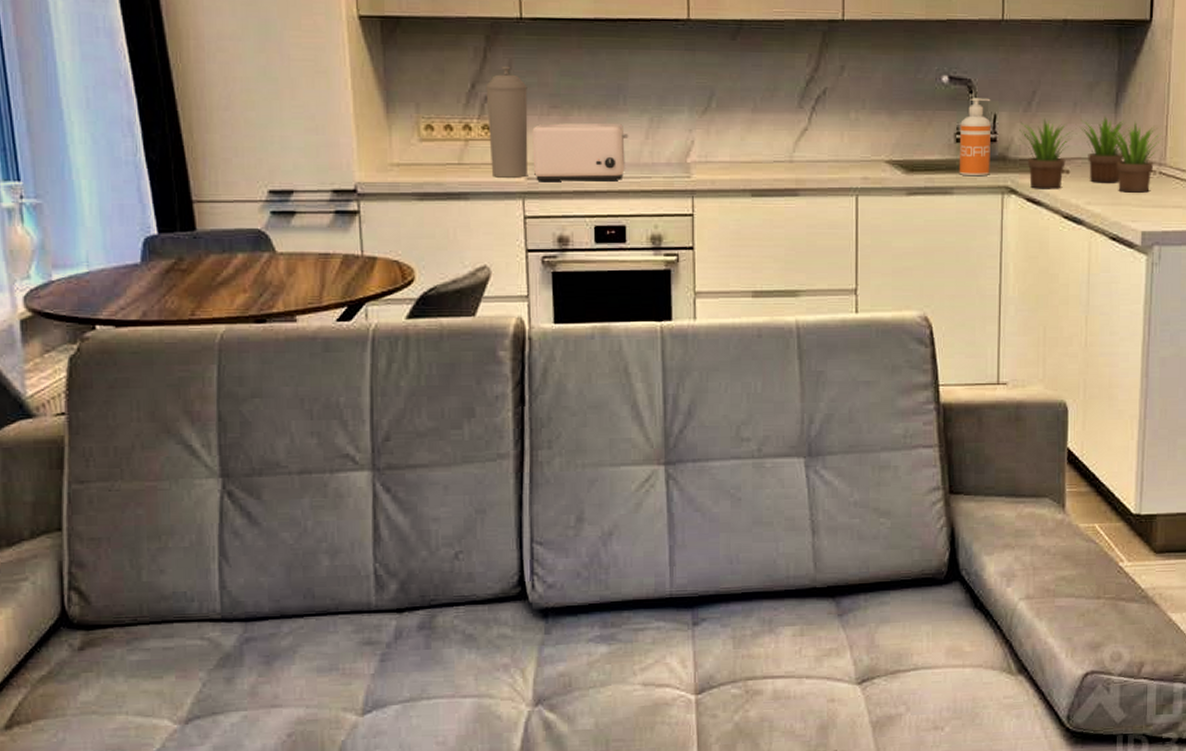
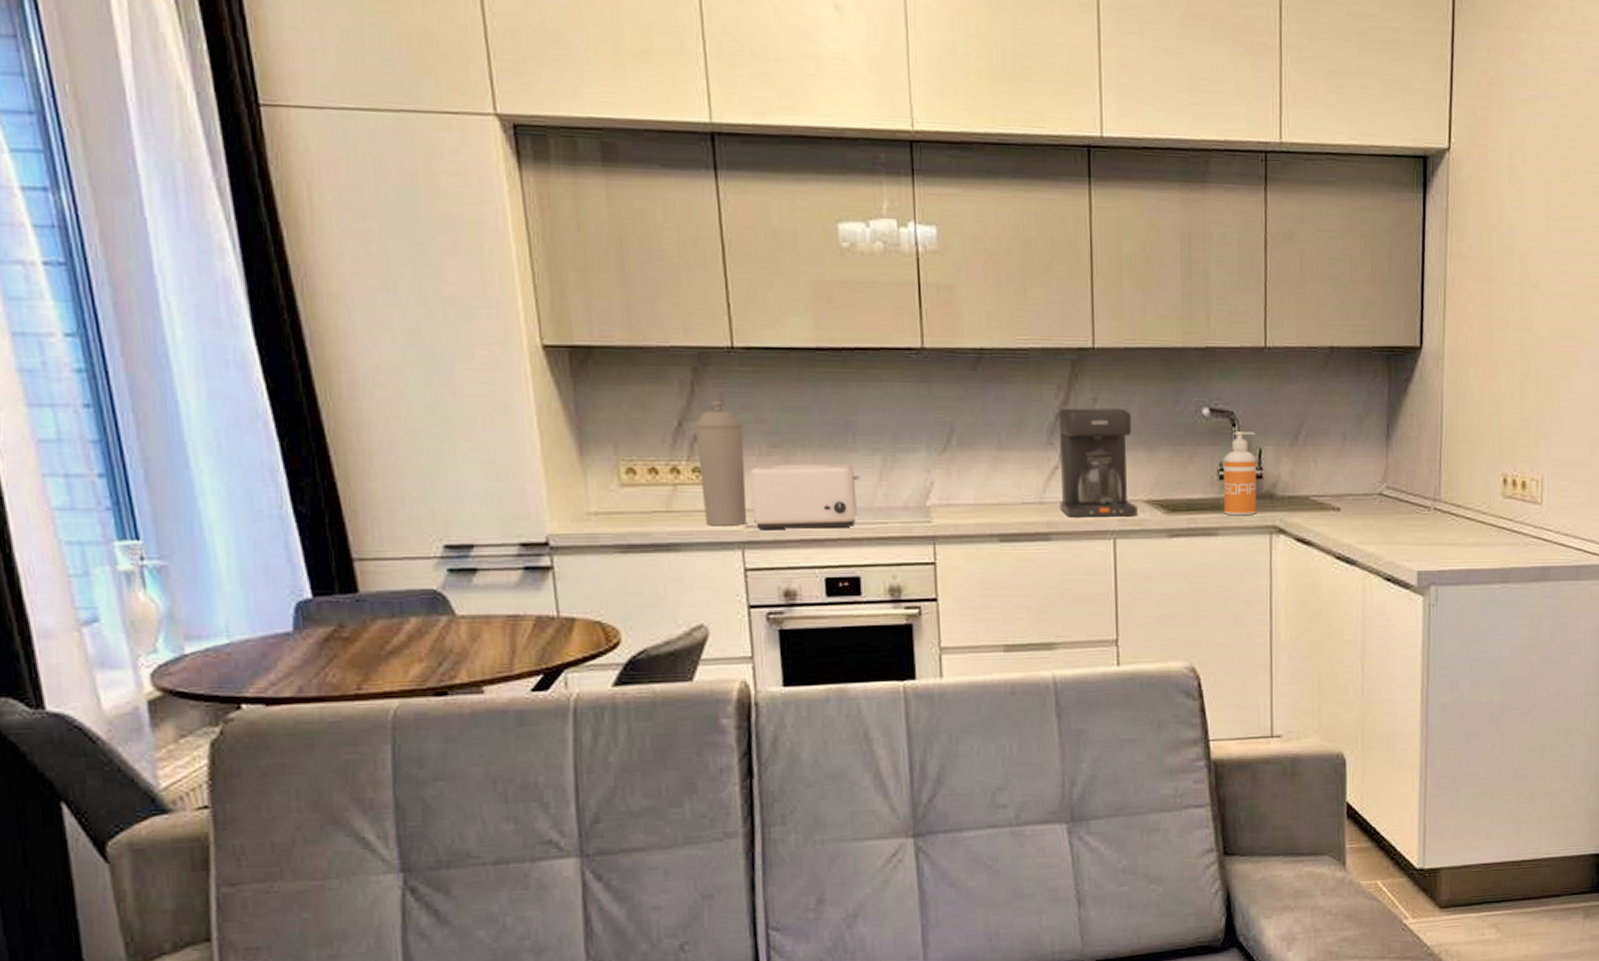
coffee maker: none [807,75,879,176] -> present [1058,408,1138,519]
plant: present [1019,116,1162,193] -> none [1286,450,1436,530]

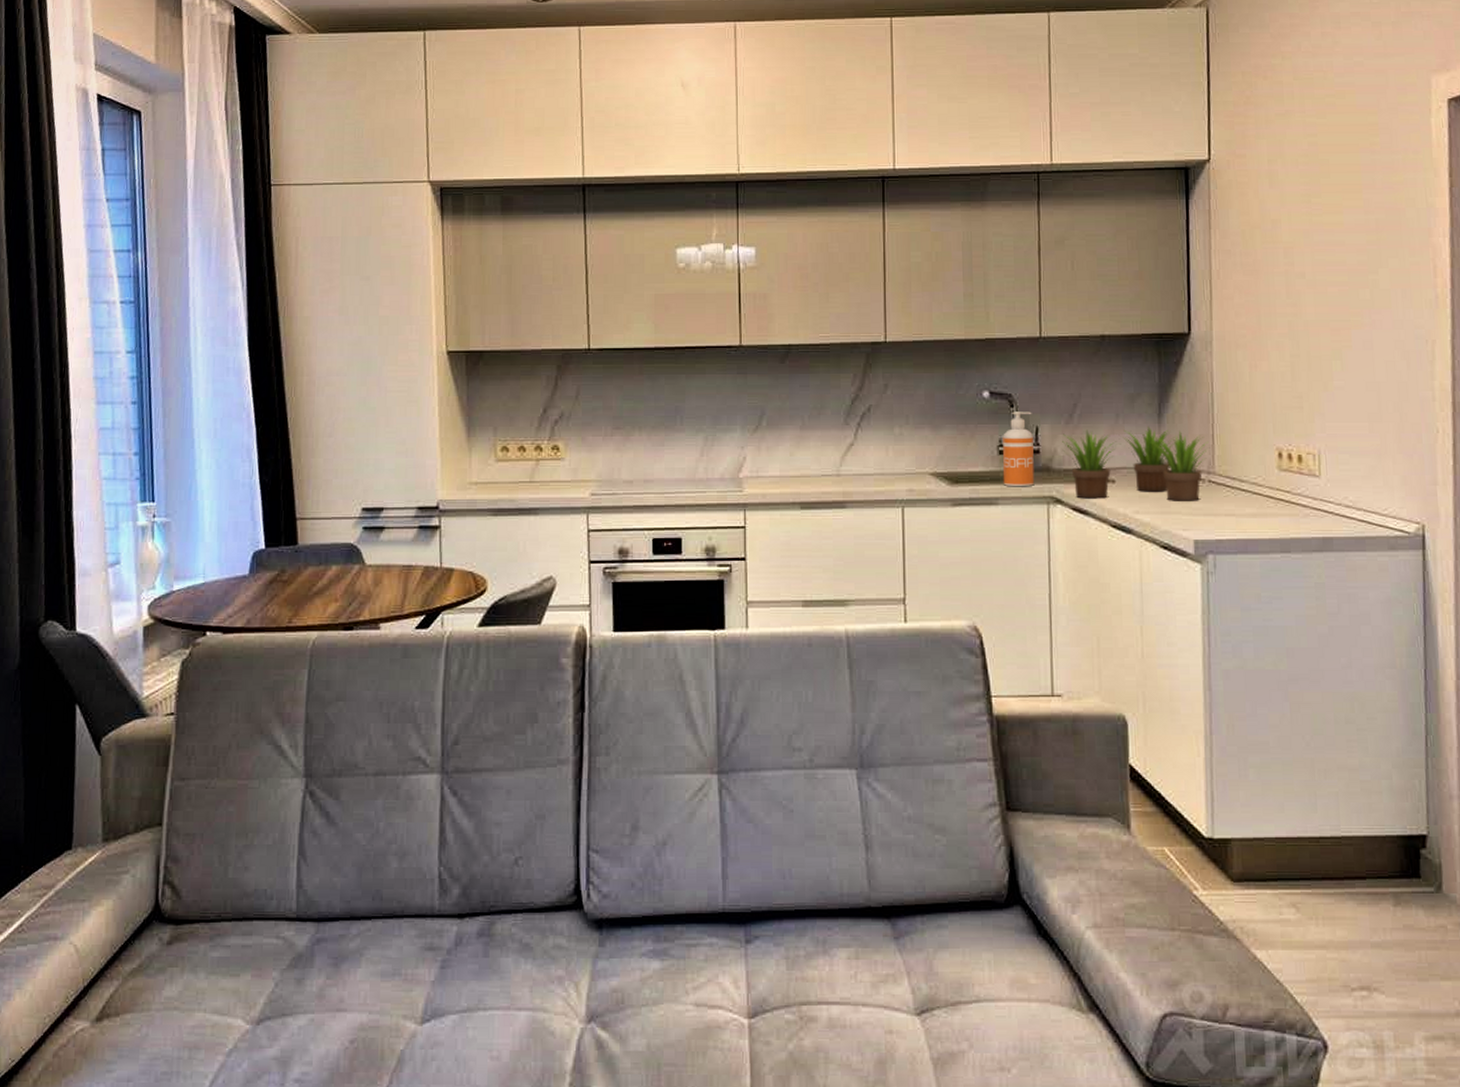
canister: present [694,401,747,528] -> none [556,392,593,495]
toaster: present [750,463,860,530] -> none [597,442,685,498]
coffee maker: present [1058,408,1138,519] -> none [854,393,924,489]
plant: none [1286,450,1436,530] -> present [1062,426,1209,501]

